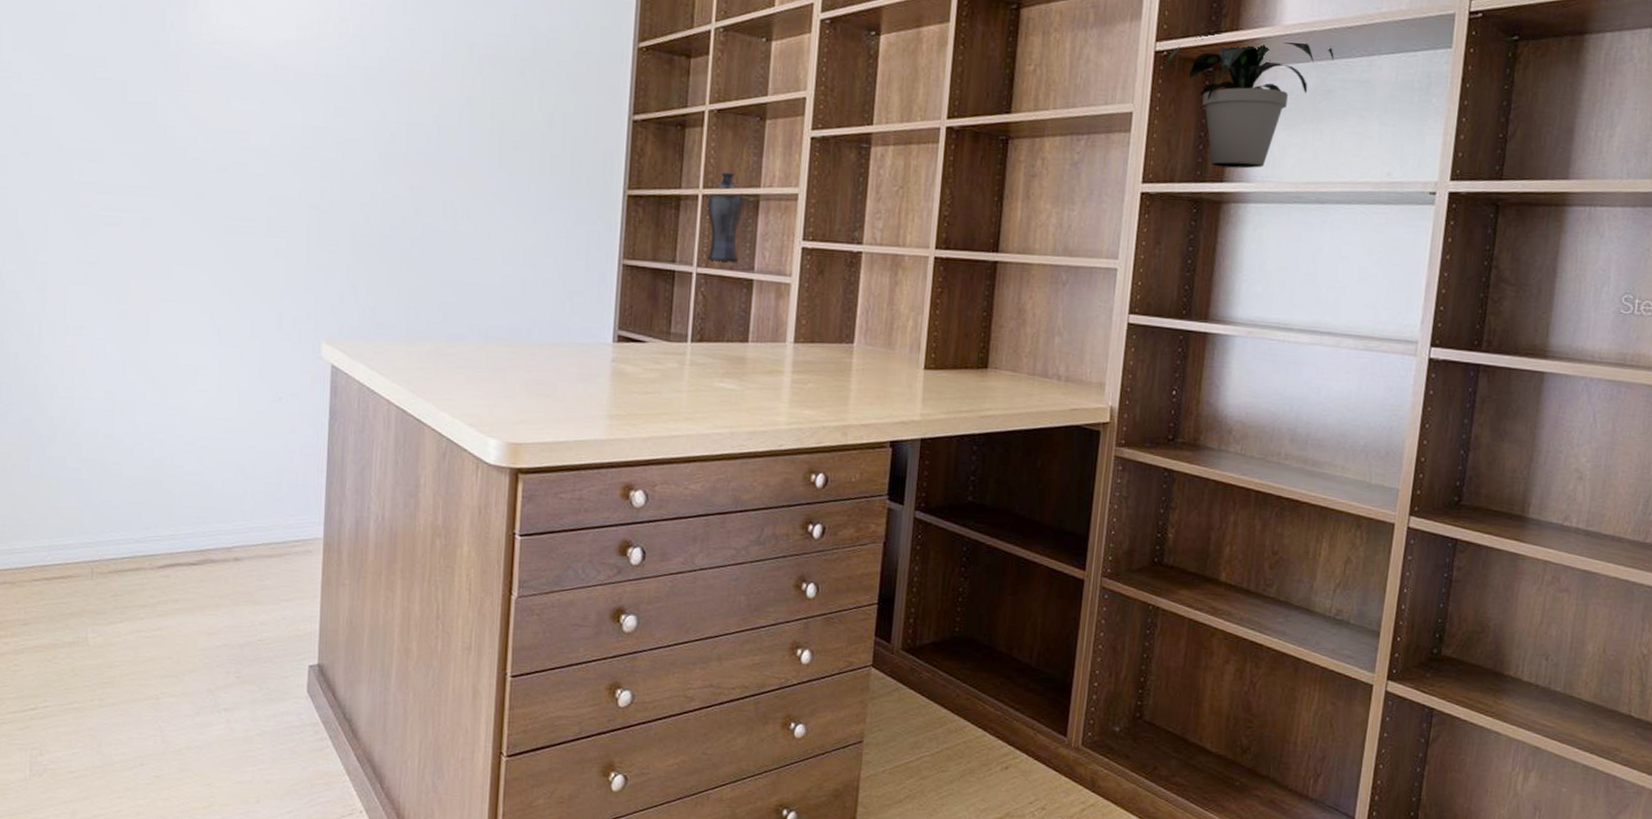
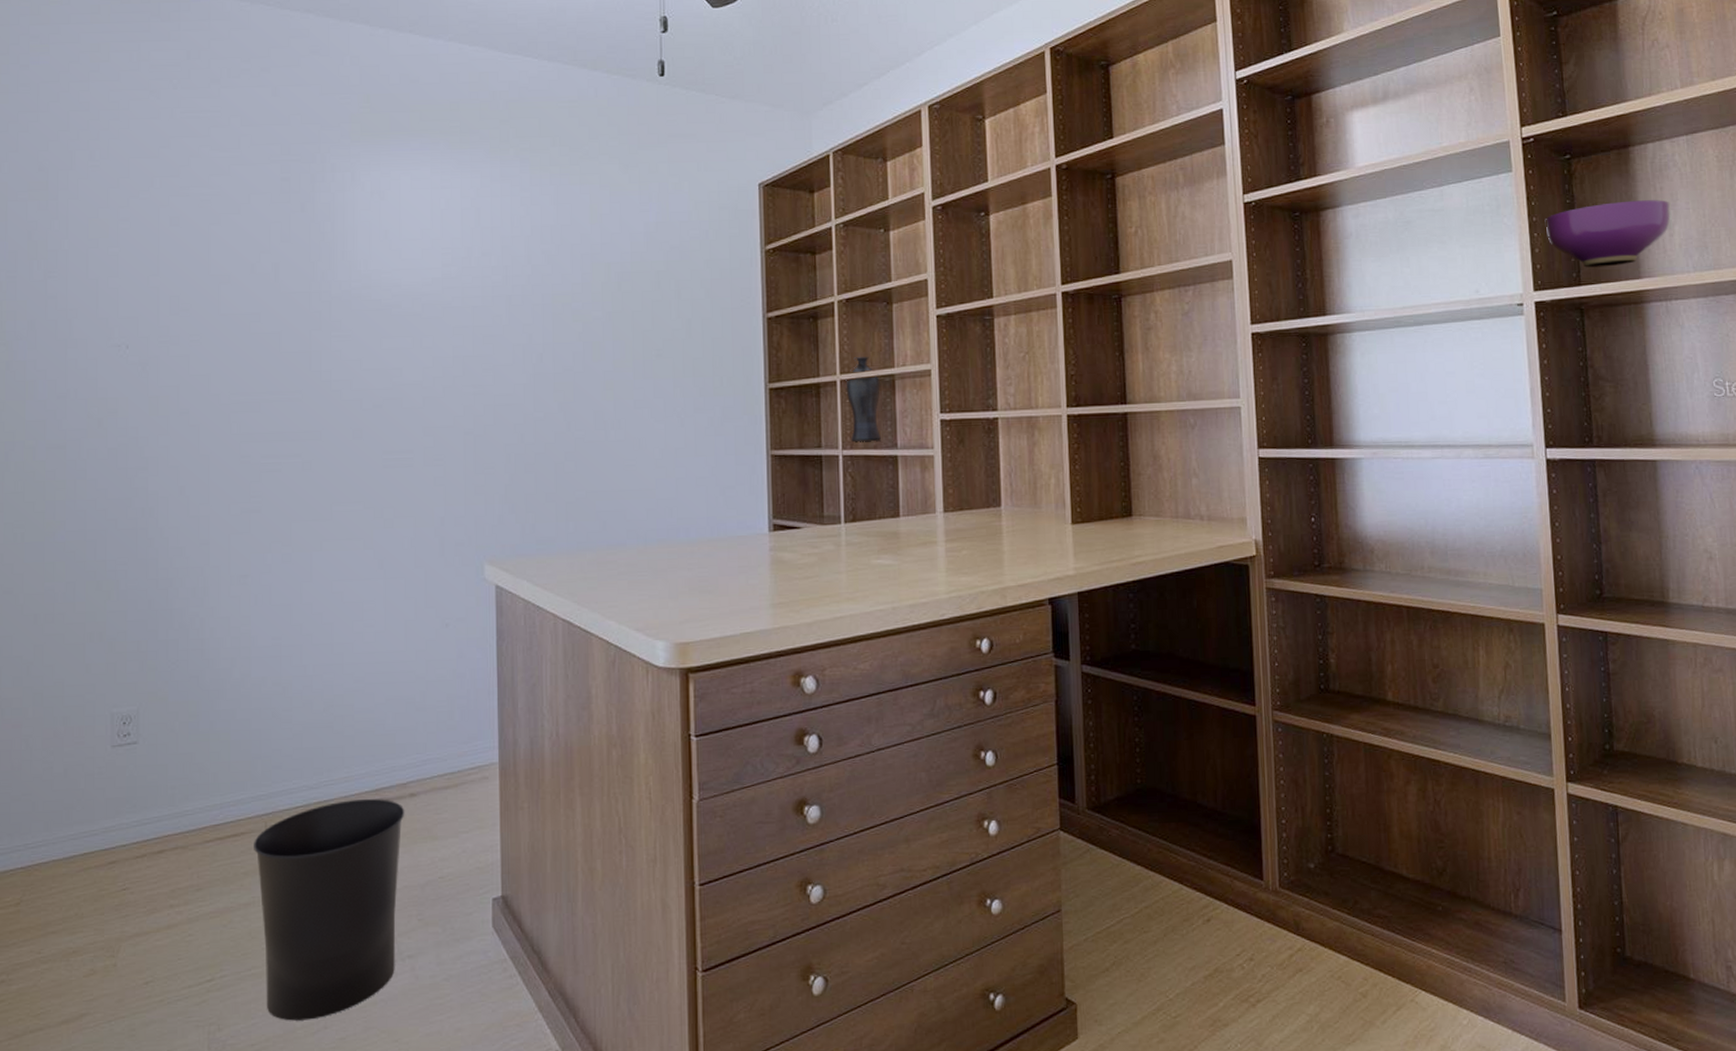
waste bin: none [80,557,229,756] -> present [254,798,405,1021]
potted plant: present [1166,33,1334,169] -> none [1255,180,1407,302]
bowl: none [1476,93,1617,163] -> present [1546,200,1671,268]

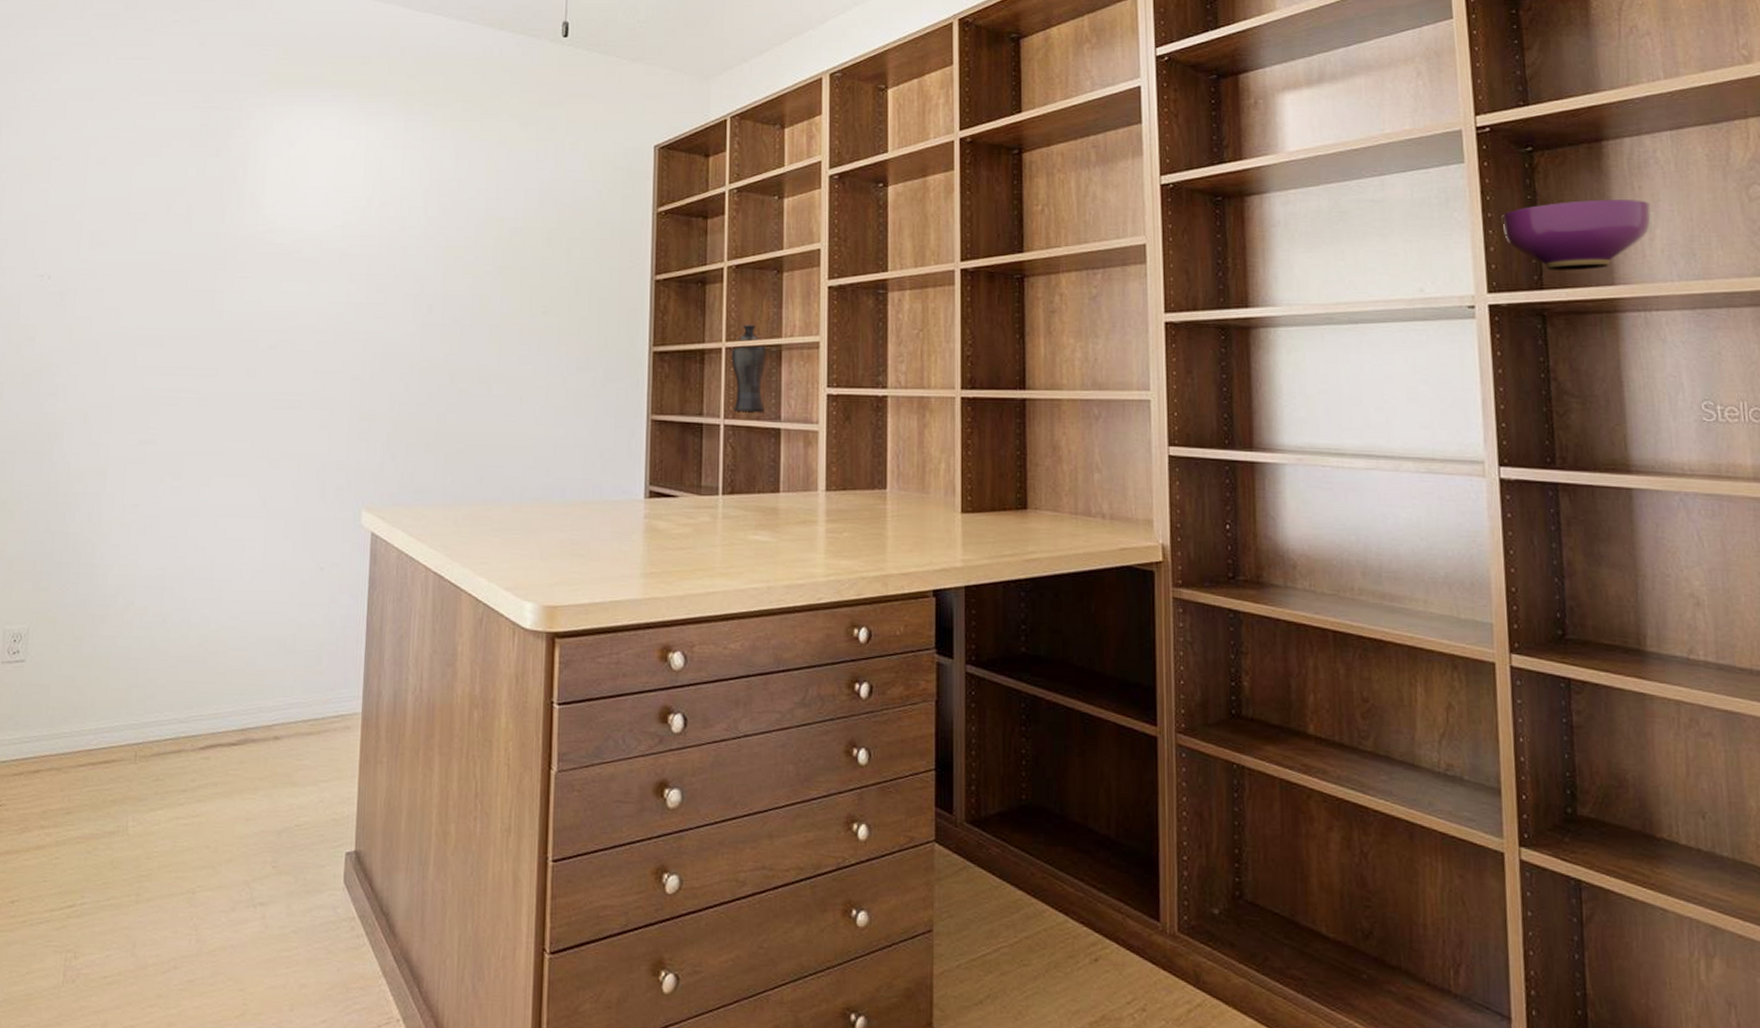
waste bin: present [254,798,405,1021] -> none [121,737,268,958]

